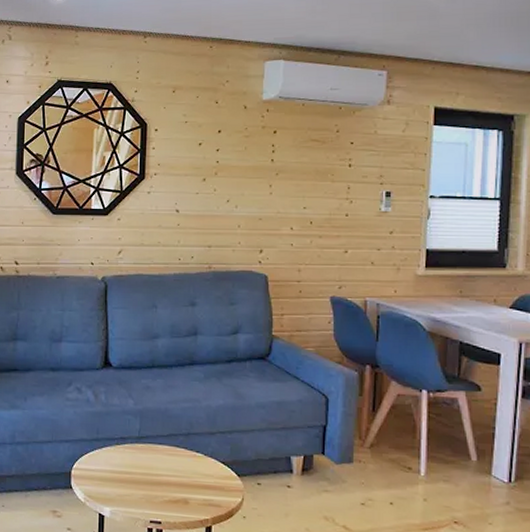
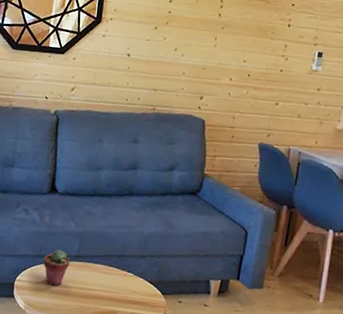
potted succulent: none [101,431,132,473] -> present [43,249,70,286]

